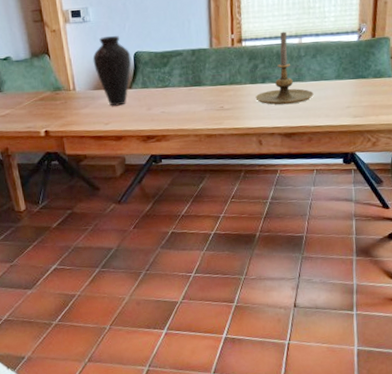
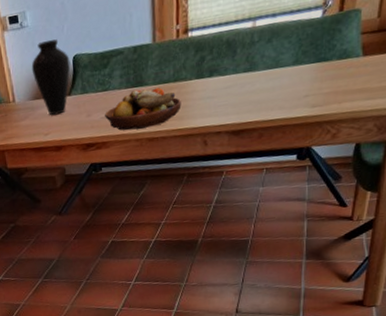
fruit bowl: none [165,88,237,126] -> present [105,87,181,131]
candle holder: present [255,31,314,105] -> none [201,15,267,101]

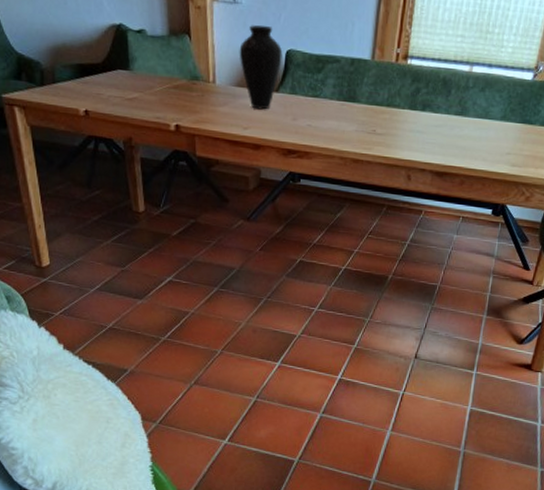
fruit bowl: present [105,87,181,131] -> none [311,104,391,148]

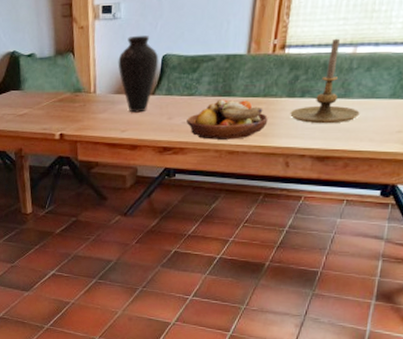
fruit bowl: none [311,104,391,148] -> present [186,99,268,140]
candle holder: none [412,55,475,140] -> present [290,38,360,124]

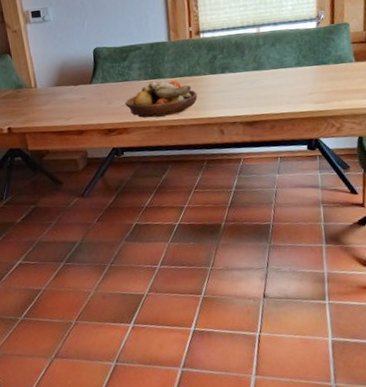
vase: present [118,35,159,113] -> none [53,33,91,102]
candle holder: present [290,38,360,124] -> none [215,22,274,94]

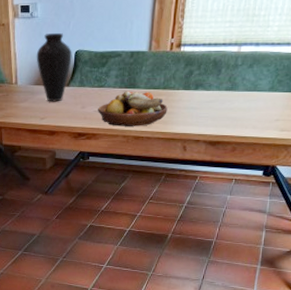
vase: none [53,33,91,102] -> present [36,32,72,102]

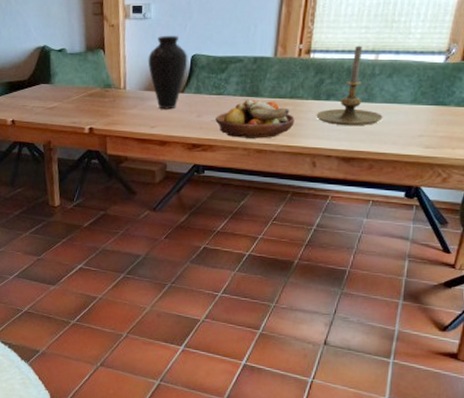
candle holder: none [186,39,245,113] -> present [316,45,383,126]

